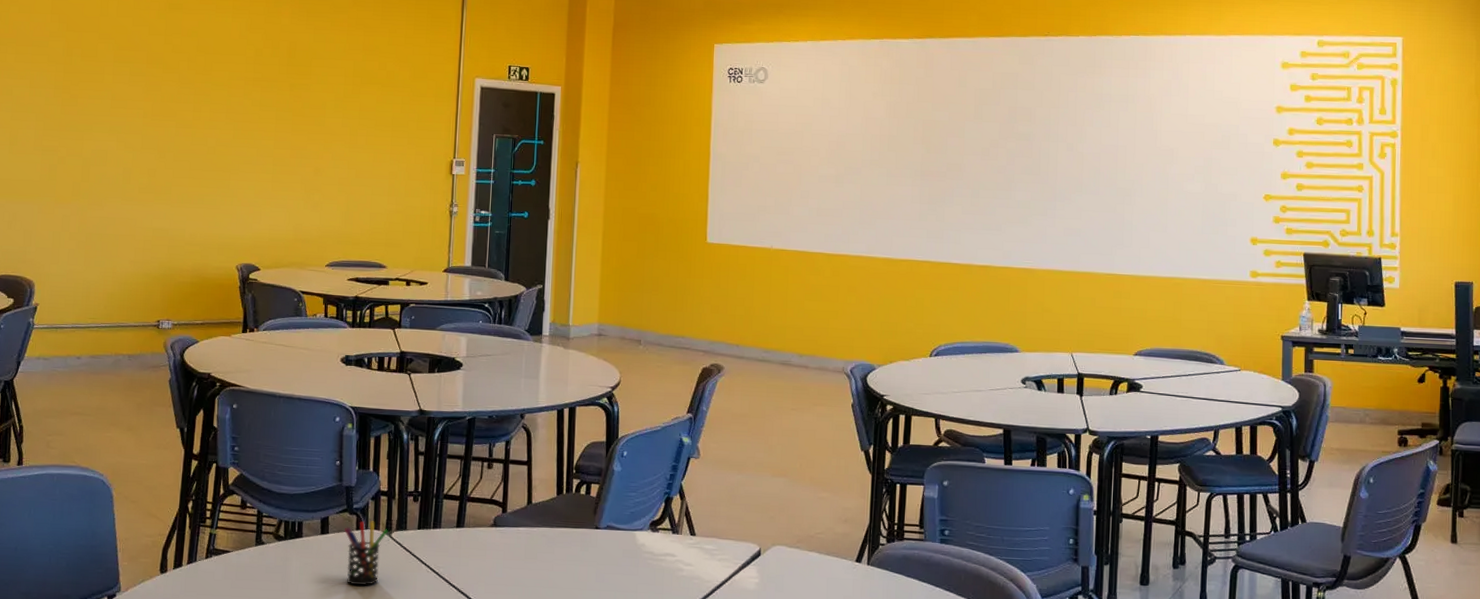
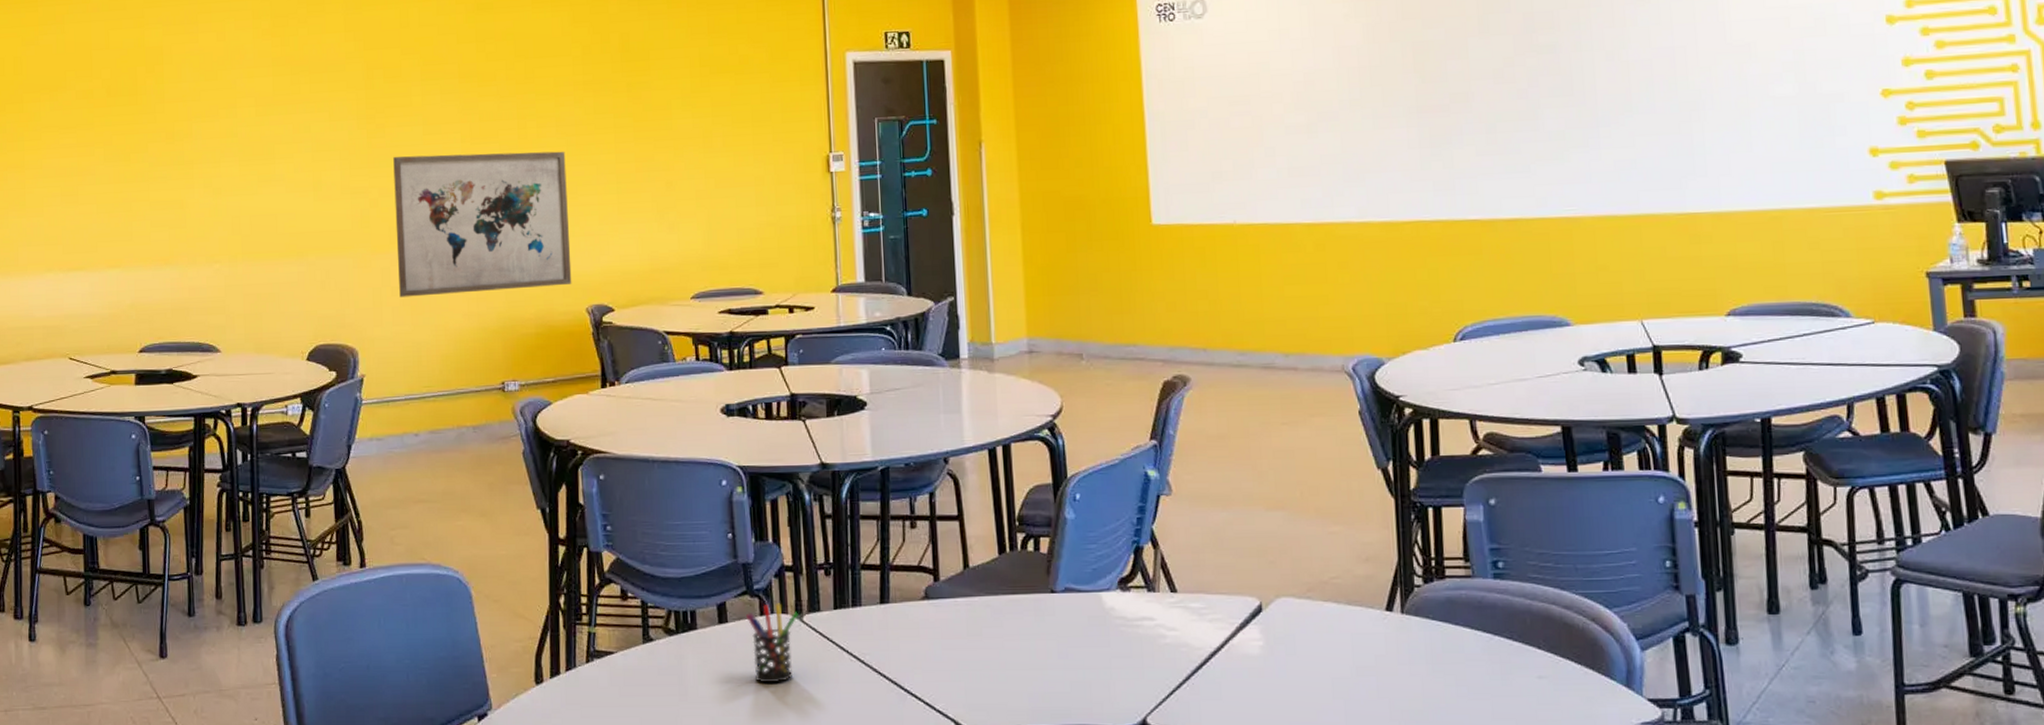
wall art: none [76,123,232,245] -> present [393,151,572,297]

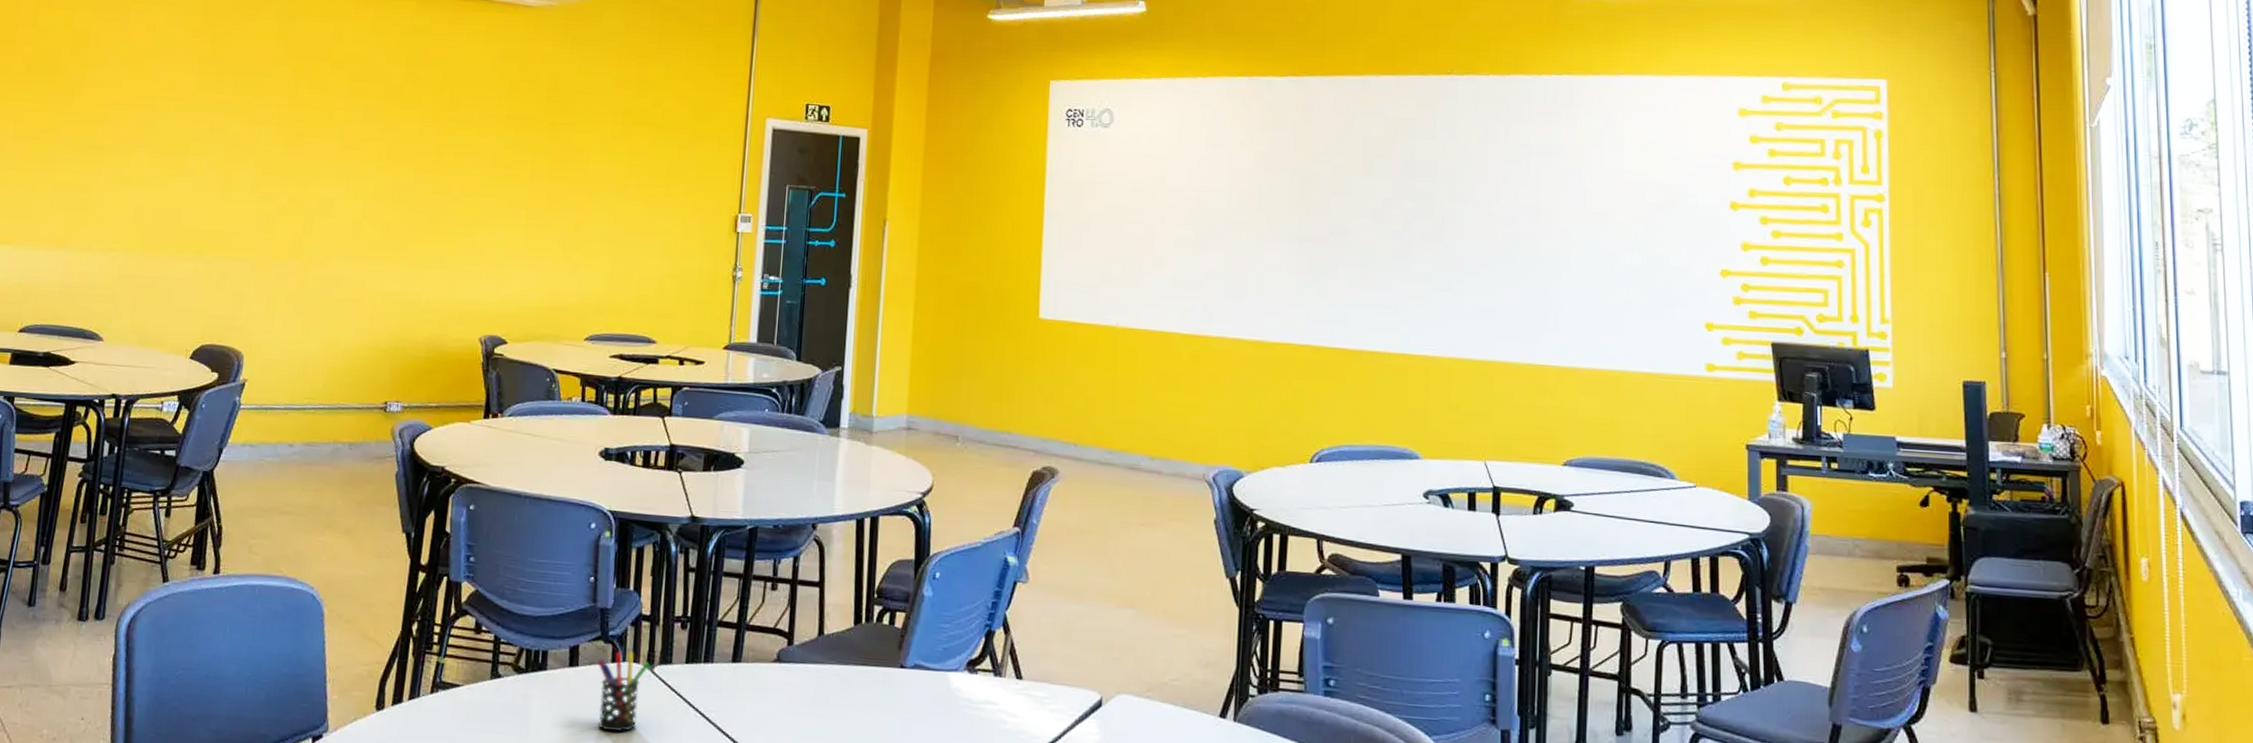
wall art: present [393,151,572,297] -> none [294,166,480,313]

